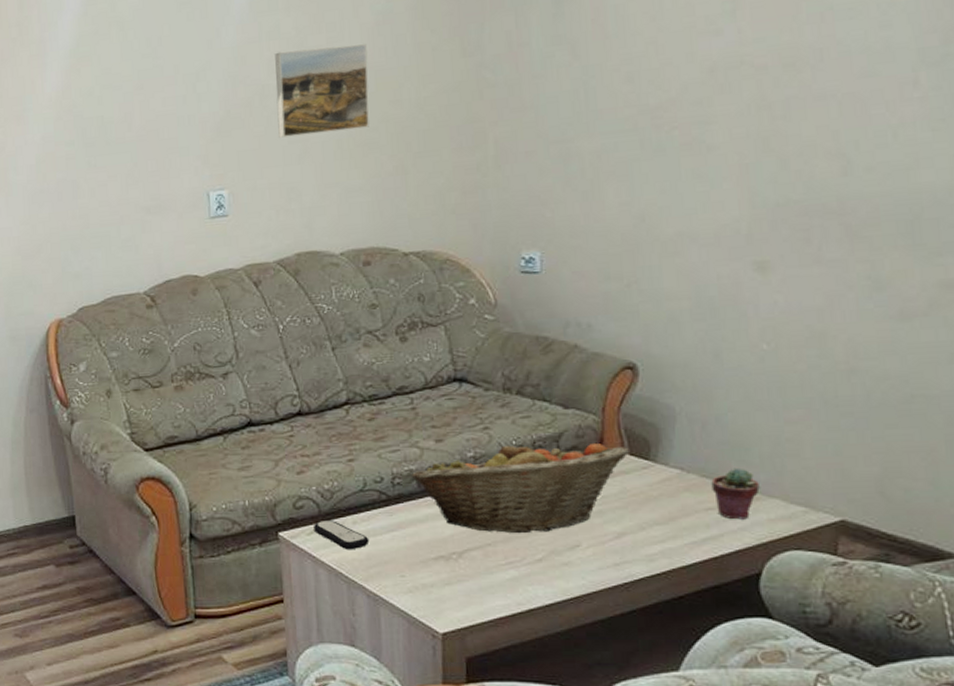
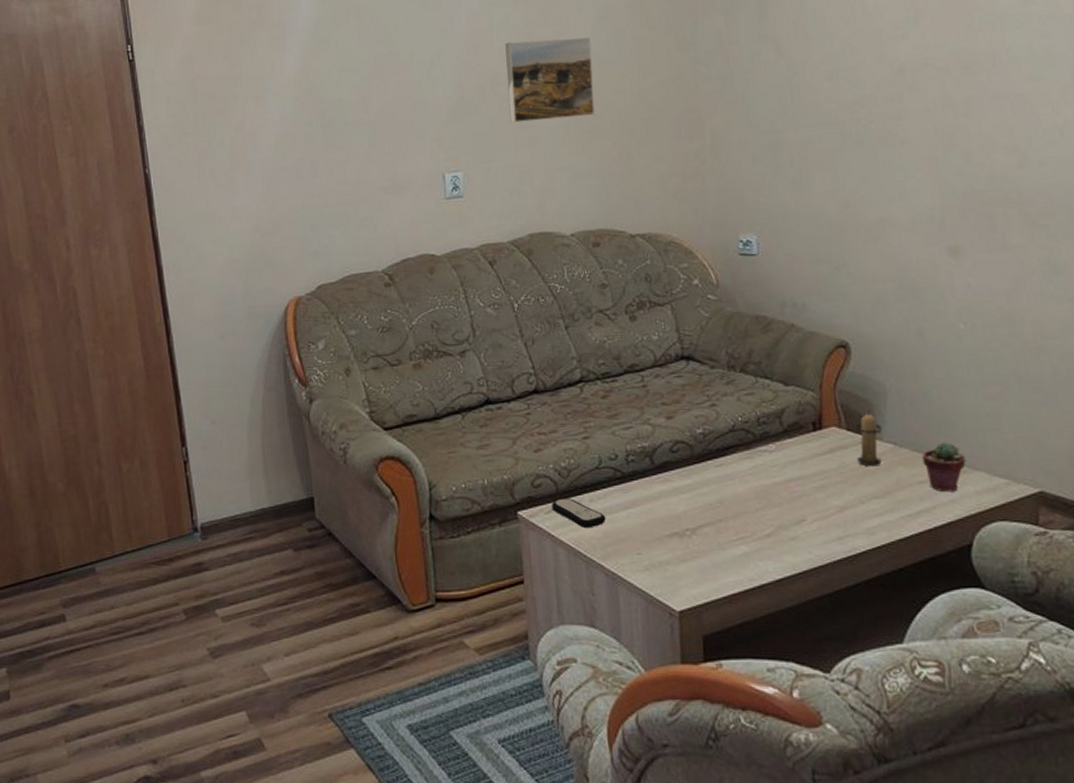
fruit basket: present [411,442,629,534] -> none [644,419,846,509]
candle: none [639,435,669,493] -> present [856,411,882,467]

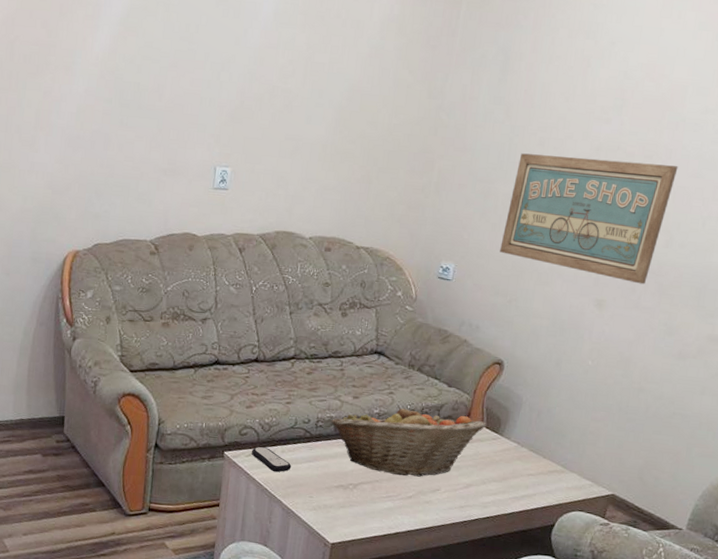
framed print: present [505,37,595,123] -> none [279,61,359,140]
fruit basket: none [644,419,846,509] -> present [331,405,486,477]
wall art: none [806,72,1009,219] -> present [500,153,678,285]
candle: present [856,411,882,467] -> none [488,416,512,458]
potted succulent: present [922,442,966,492] -> none [535,447,566,486]

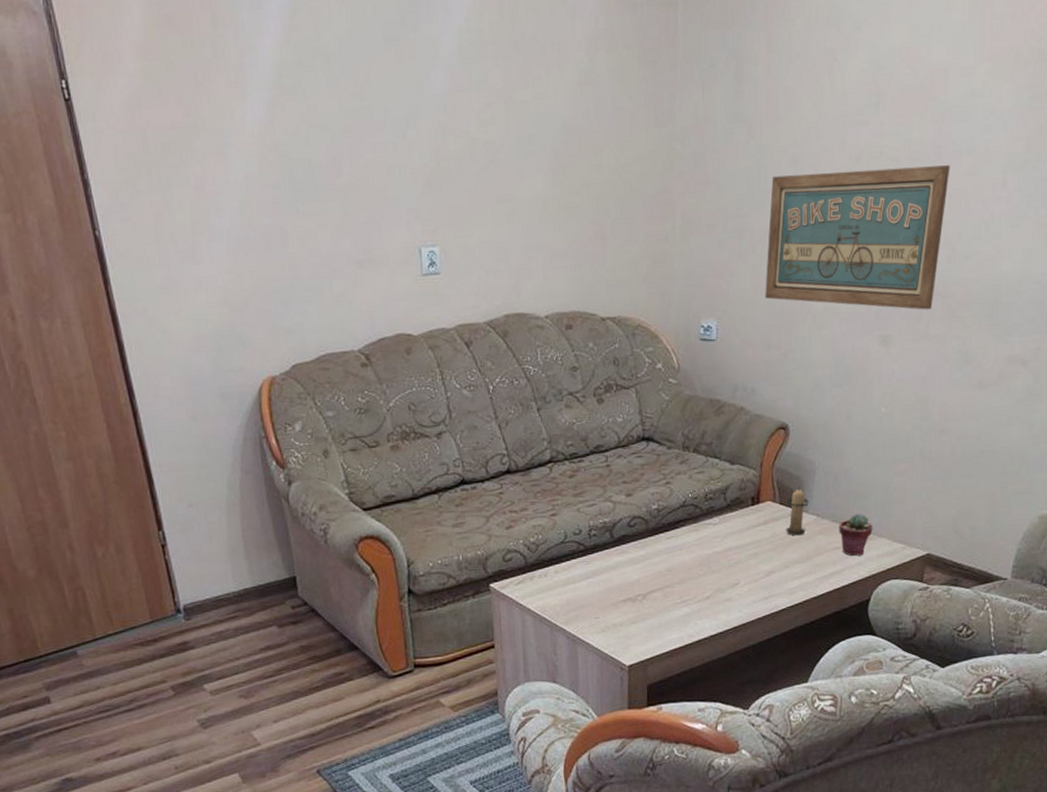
remote control: present [252,446,292,473] -> none [521,570,569,597]
fruit basket: present [331,405,486,477] -> none [605,495,779,576]
candle: none [488,416,512,458] -> present [786,487,809,536]
potted succulent: none [535,447,566,486] -> present [839,513,873,556]

